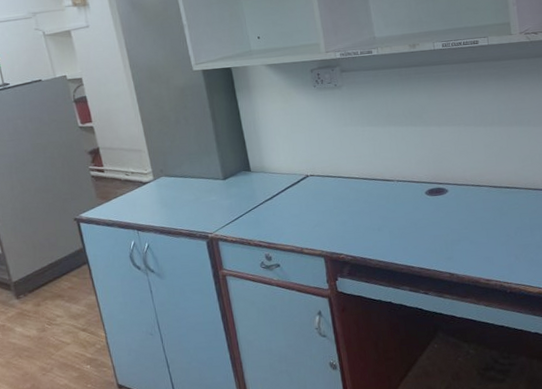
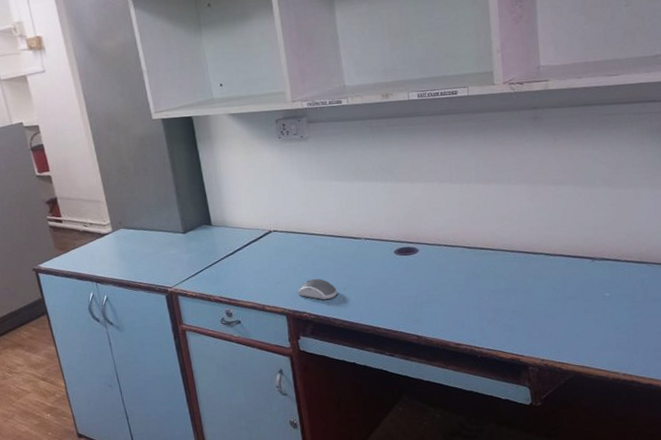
computer mouse: none [335,220,373,242] -> present [298,279,337,300]

